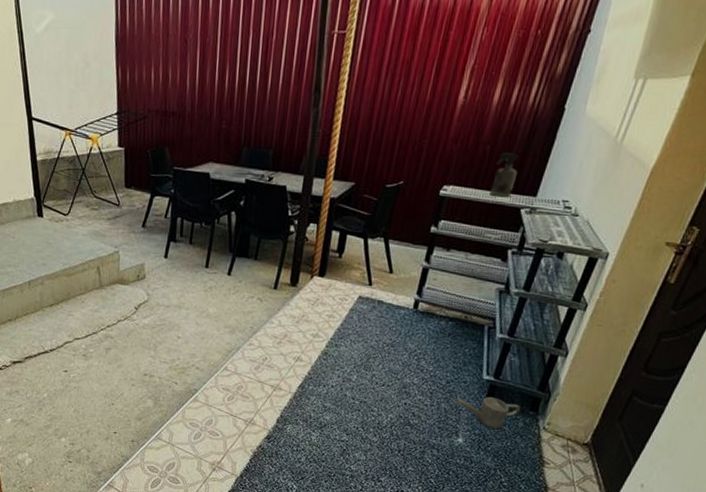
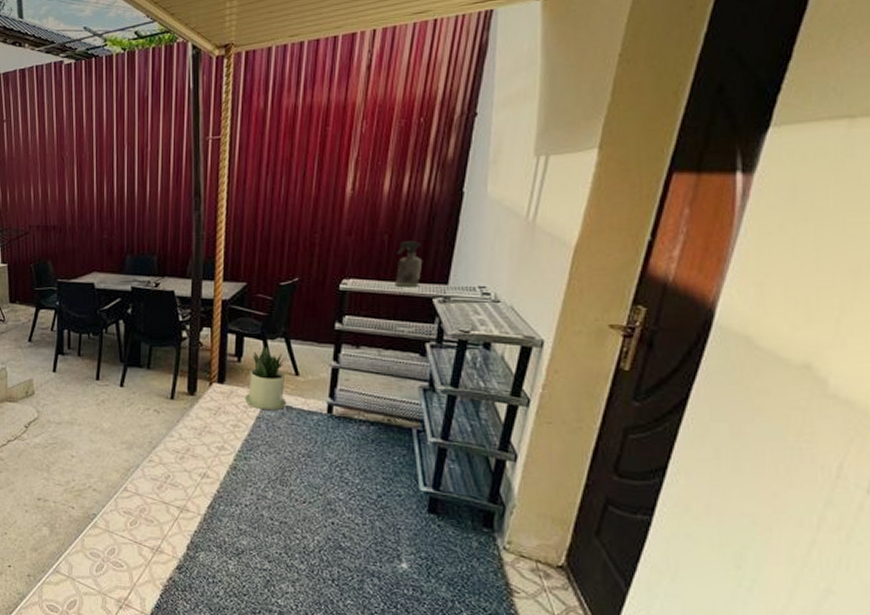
planter: none [341,244,383,304] -> present [244,346,287,411]
watering can: present [455,396,520,430] -> none [392,511,470,552]

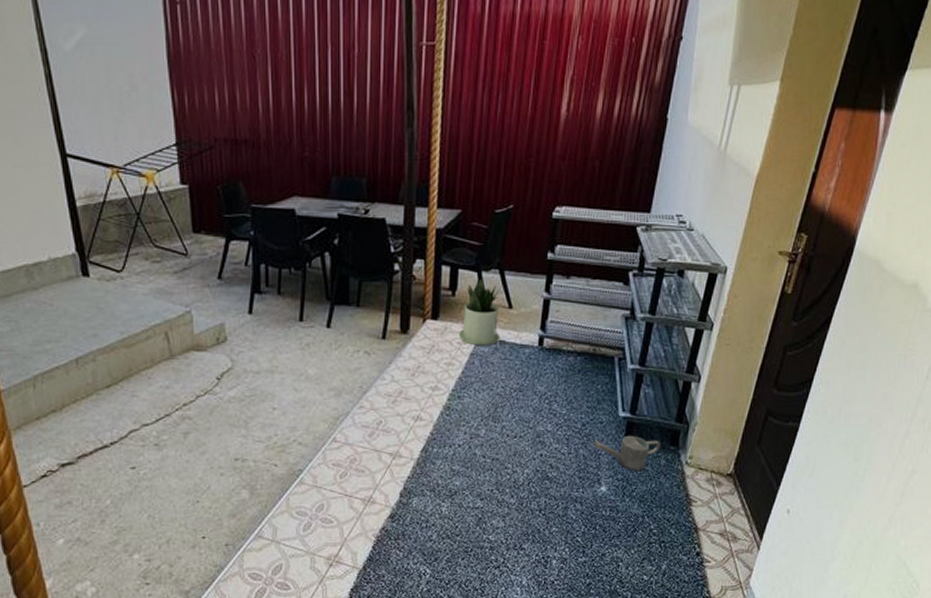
watering can: none [392,511,470,552] -> present [594,435,660,472]
spray bottle: present [395,240,423,288] -> none [603,166,629,216]

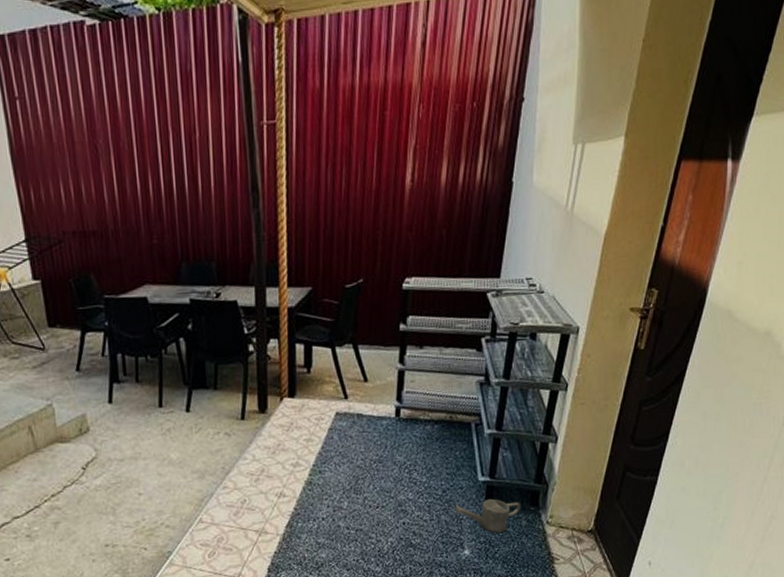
planter: present [458,278,501,346] -> none [315,354,358,421]

